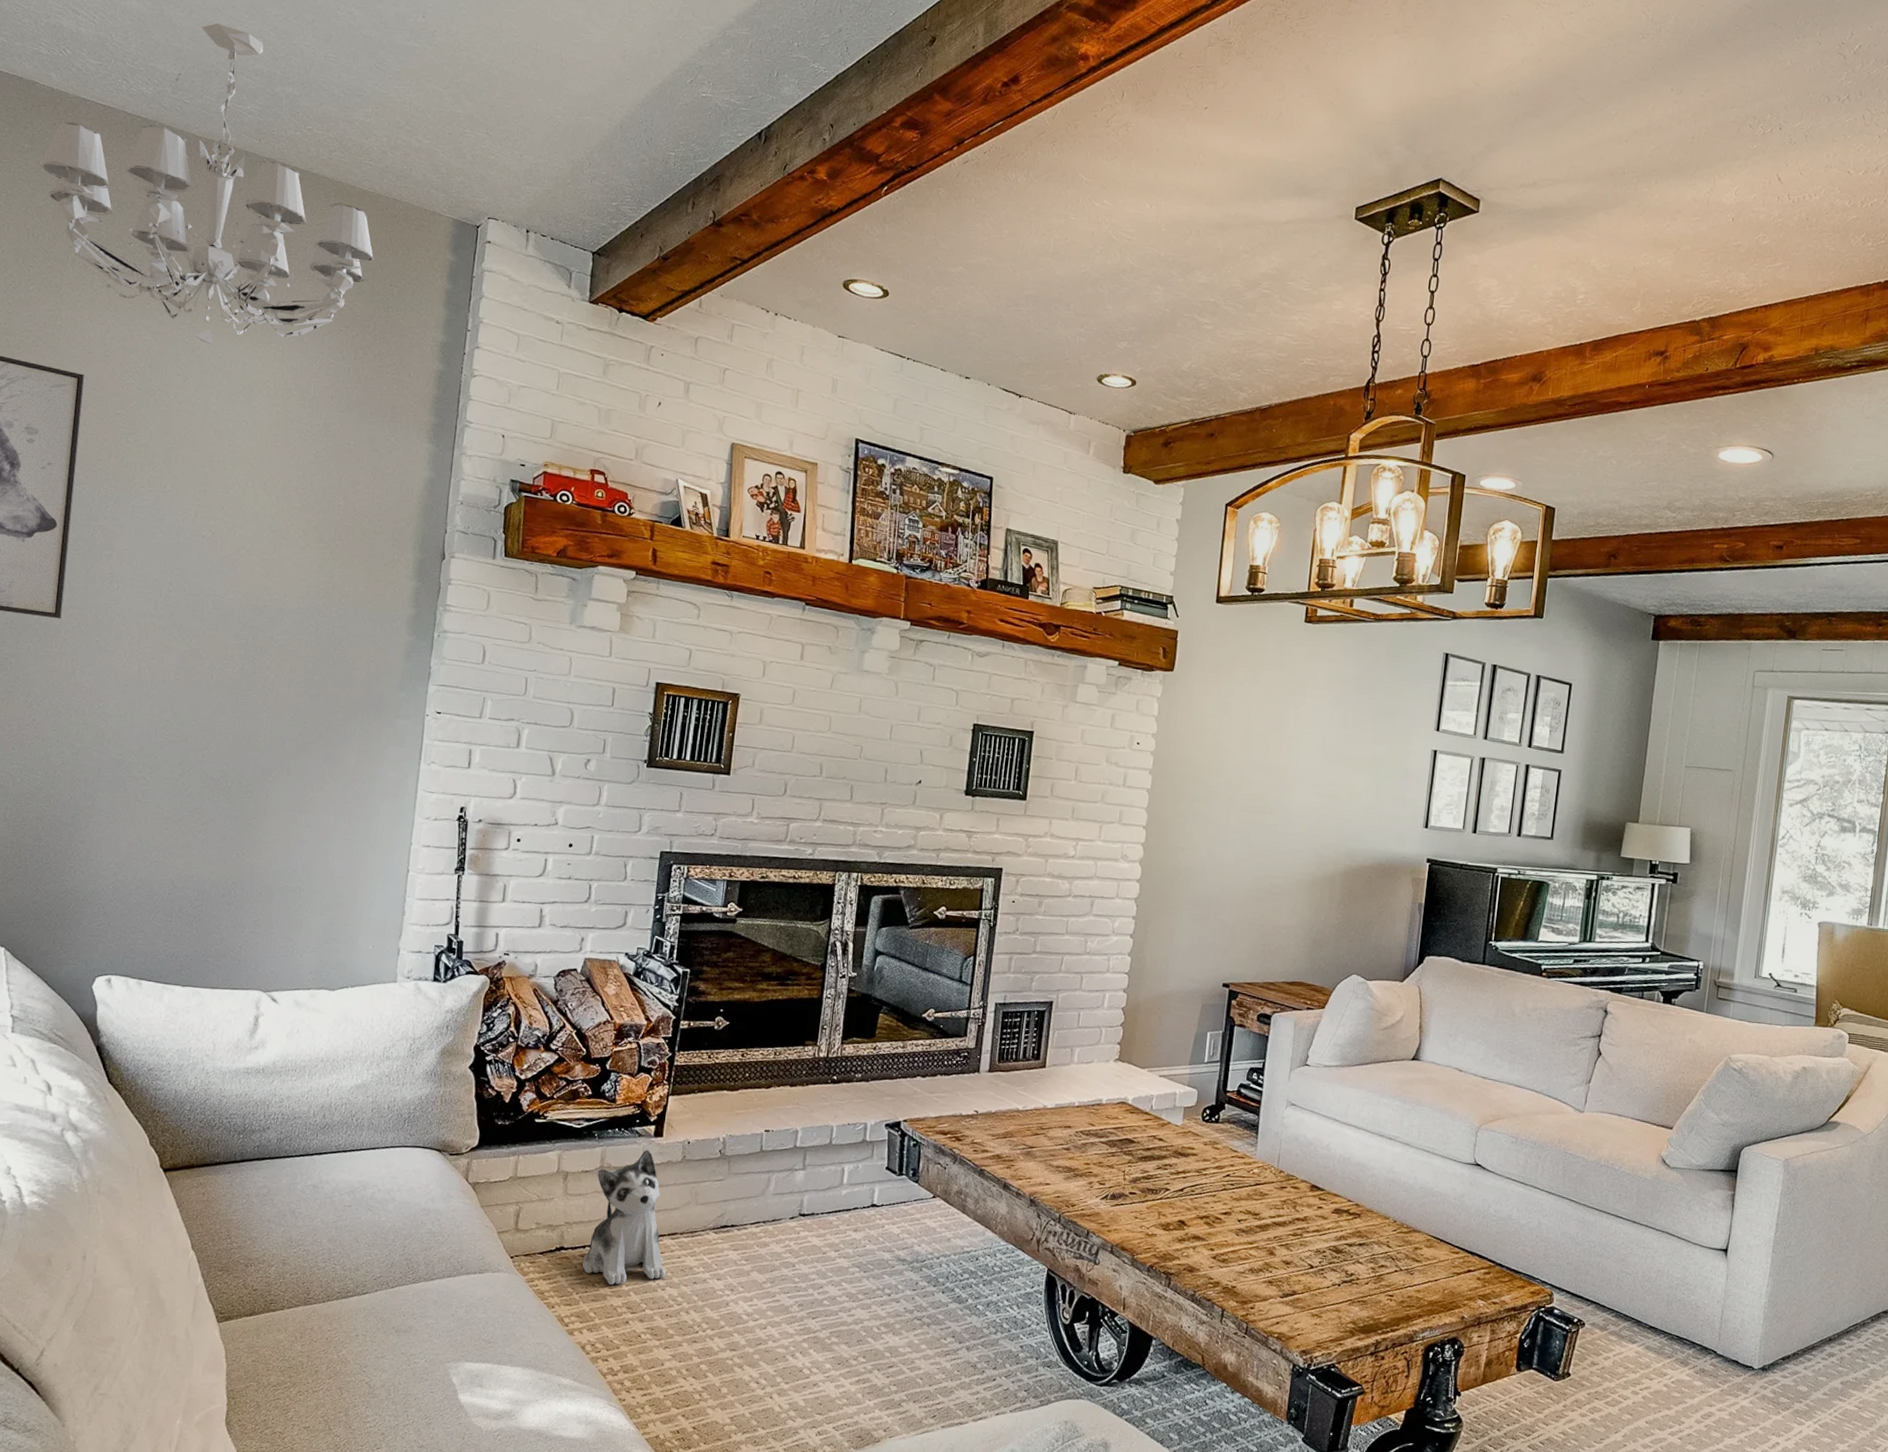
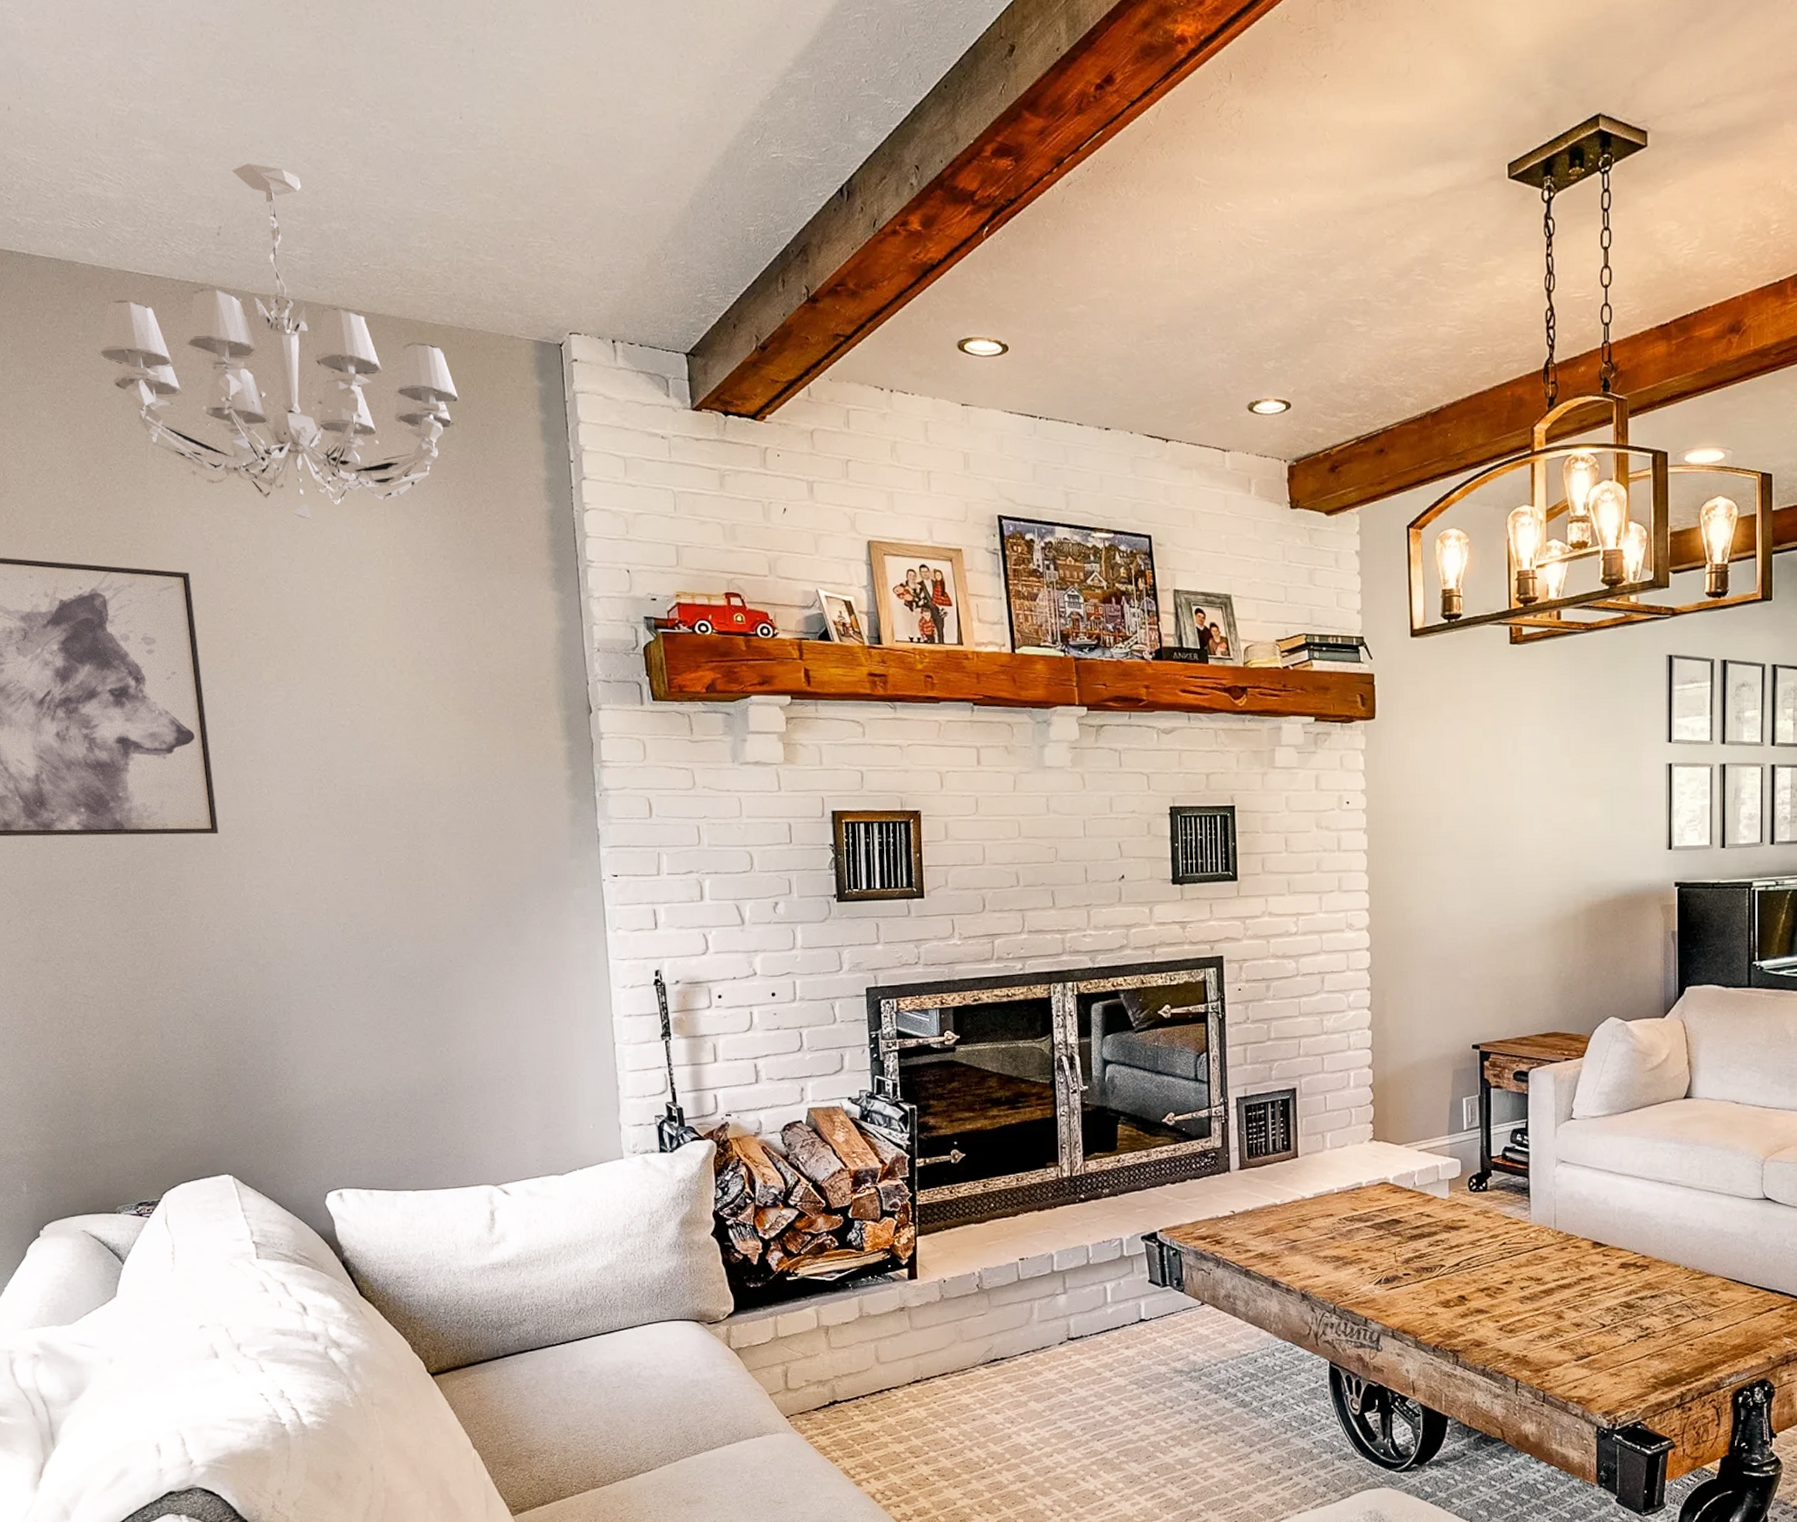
plush toy: present [582,1149,666,1285] -> none [858,1293,943,1432]

